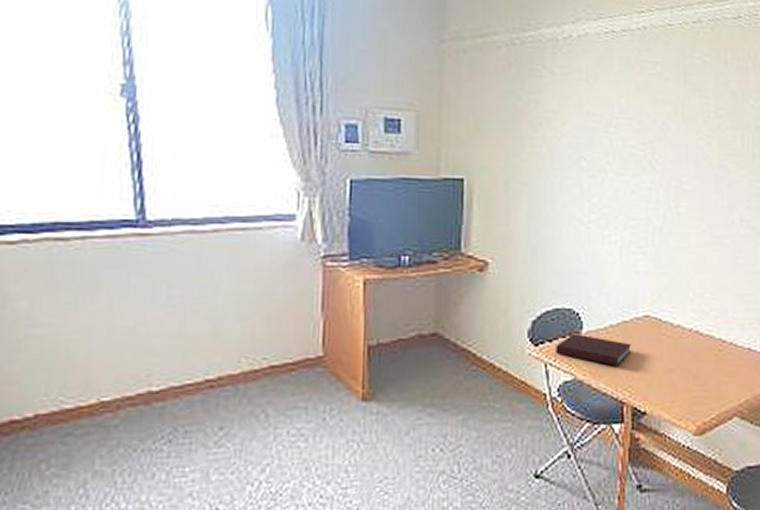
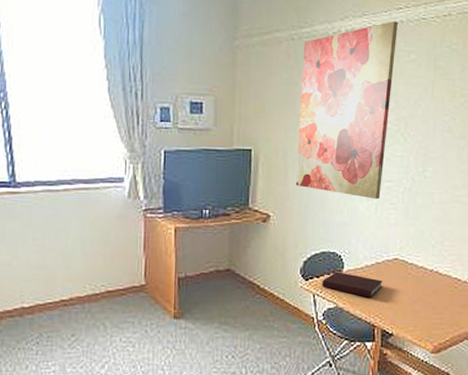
wall art: none [520,26,641,242] -> present [295,21,399,200]

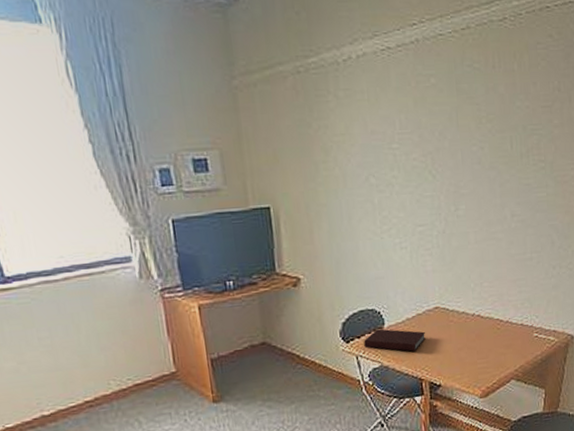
wall art: present [295,21,399,200] -> none [311,40,414,247]

